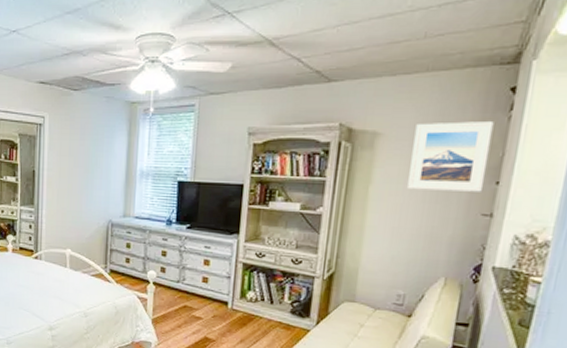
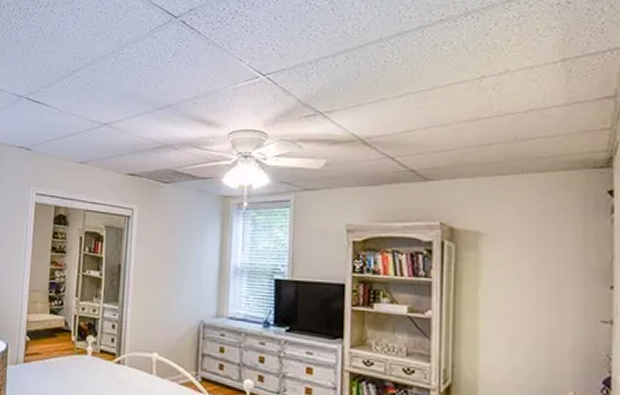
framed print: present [407,120,494,192] -> none [519,222,598,297]

